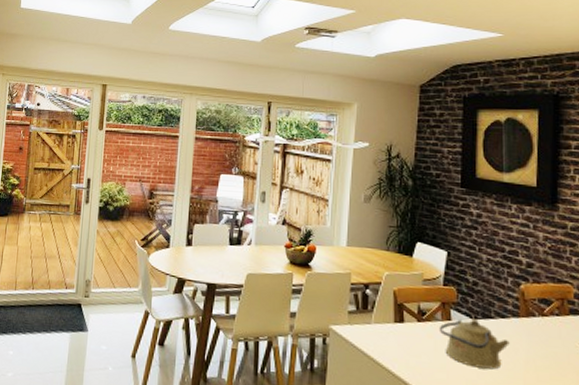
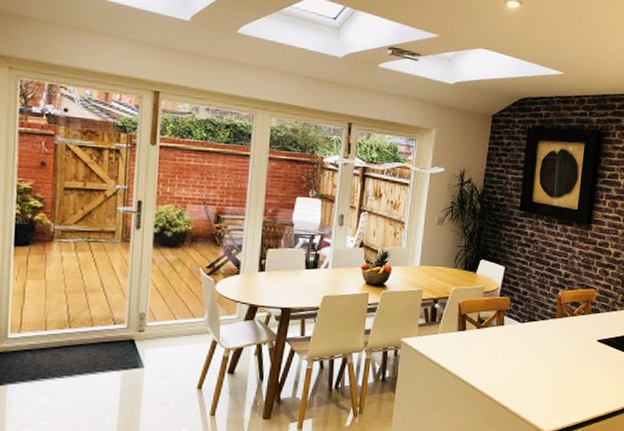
kettle: present [439,319,510,370] -> none [493,322,547,362]

